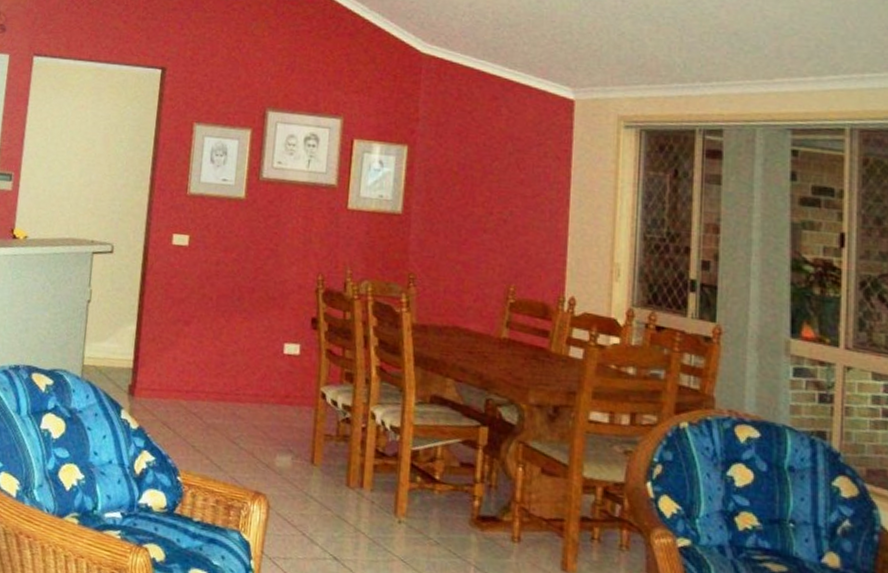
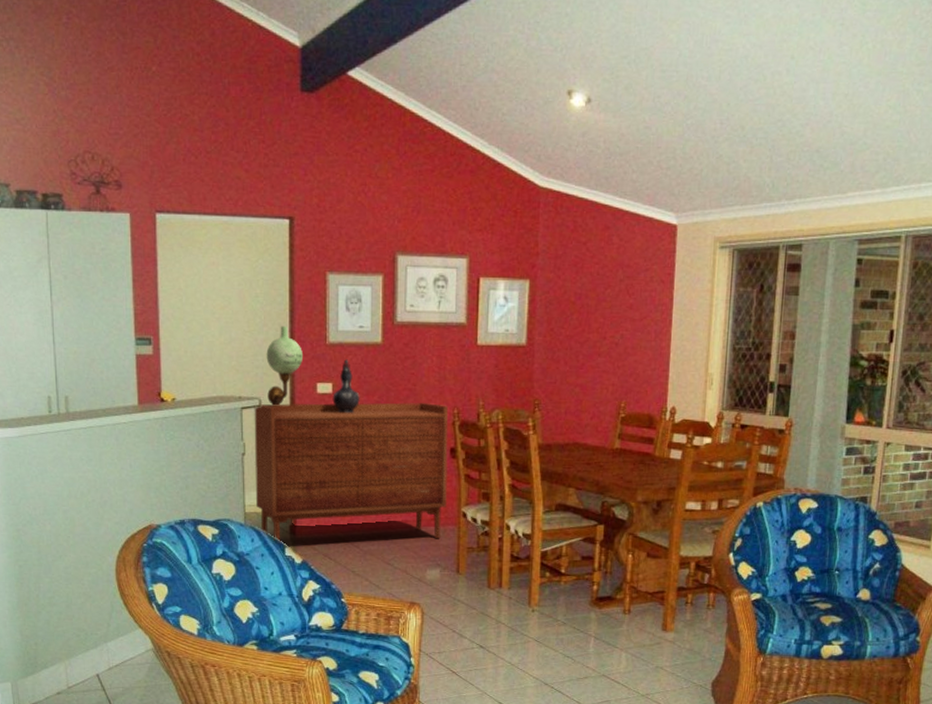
sideboard: none [95,250,312,421] -> present [254,402,449,542]
wall lamp: none [120,172,162,254] -> present [266,325,303,406]
decorative vase: none [187,212,217,270] -> present [332,359,360,414]

